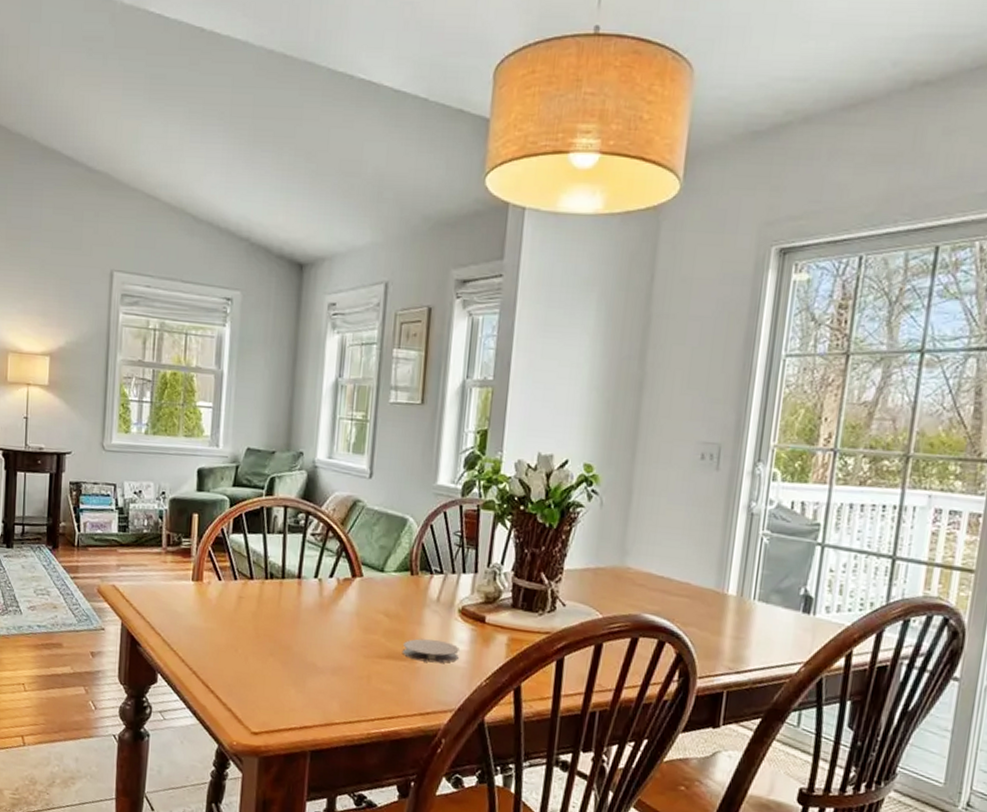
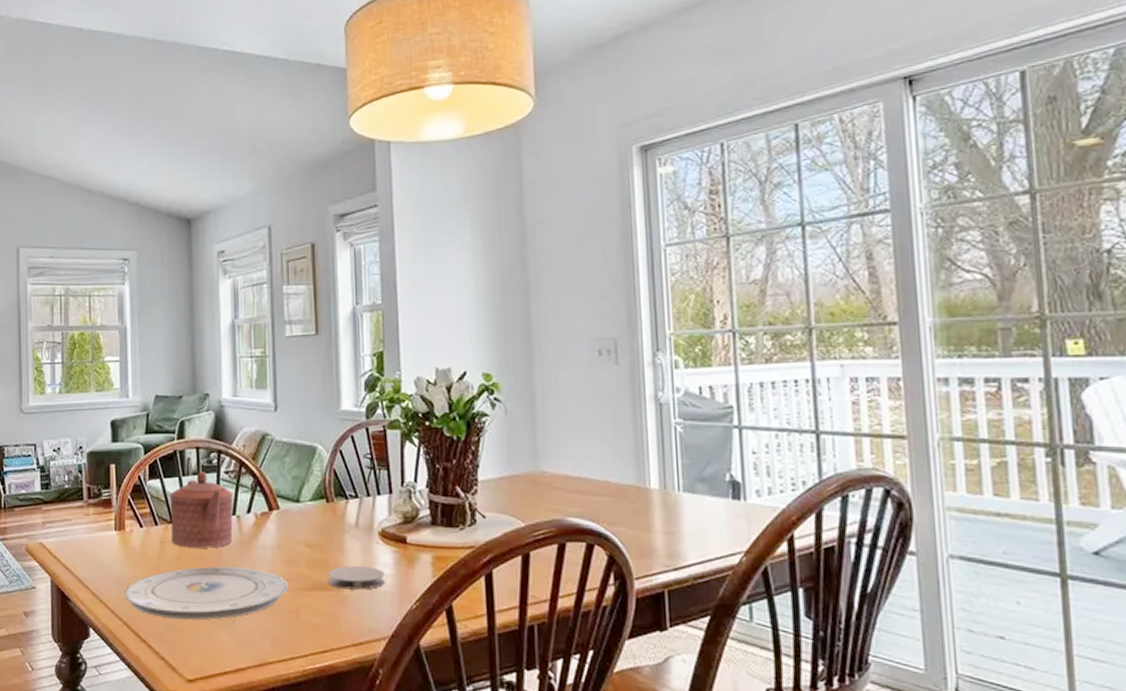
plate: none [196,625,364,678] -> present [124,566,289,620]
teapot: none [249,531,318,608] -> present [170,472,234,548]

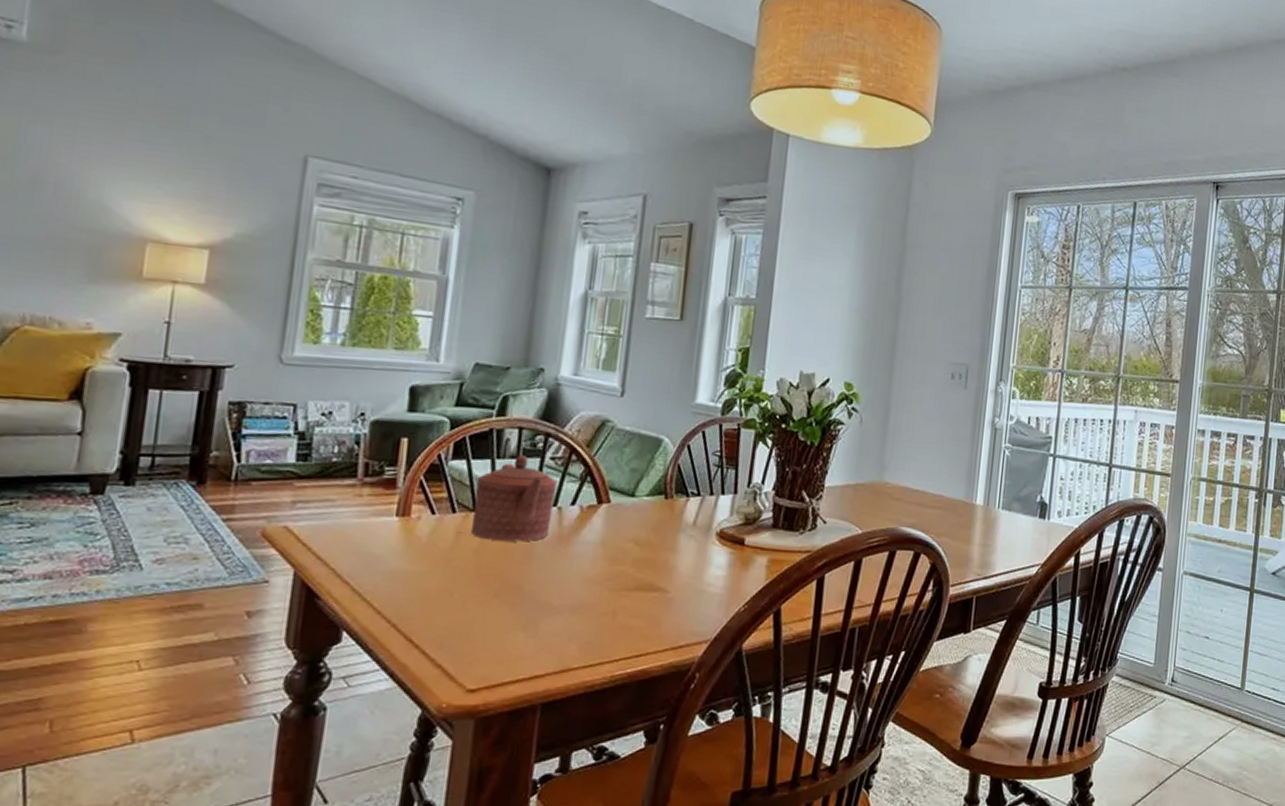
plate: present [124,566,289,620] -> none [398,562,609,623]
coaster: present [328,566,385,590] -> none [654,566,716,592]

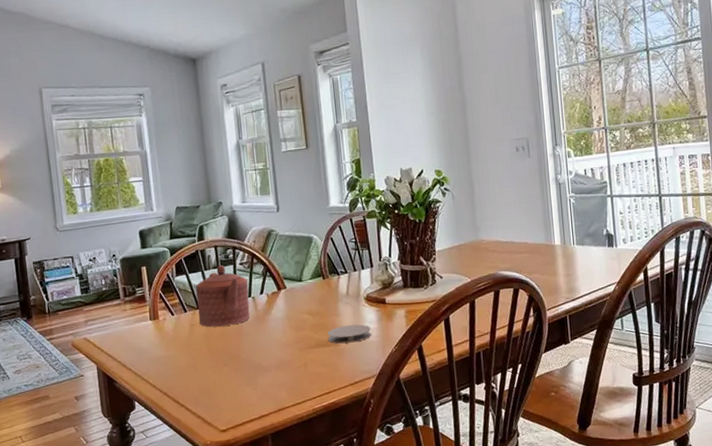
coaster: none [654,566,716,592] -> present [328,324,371,344]

